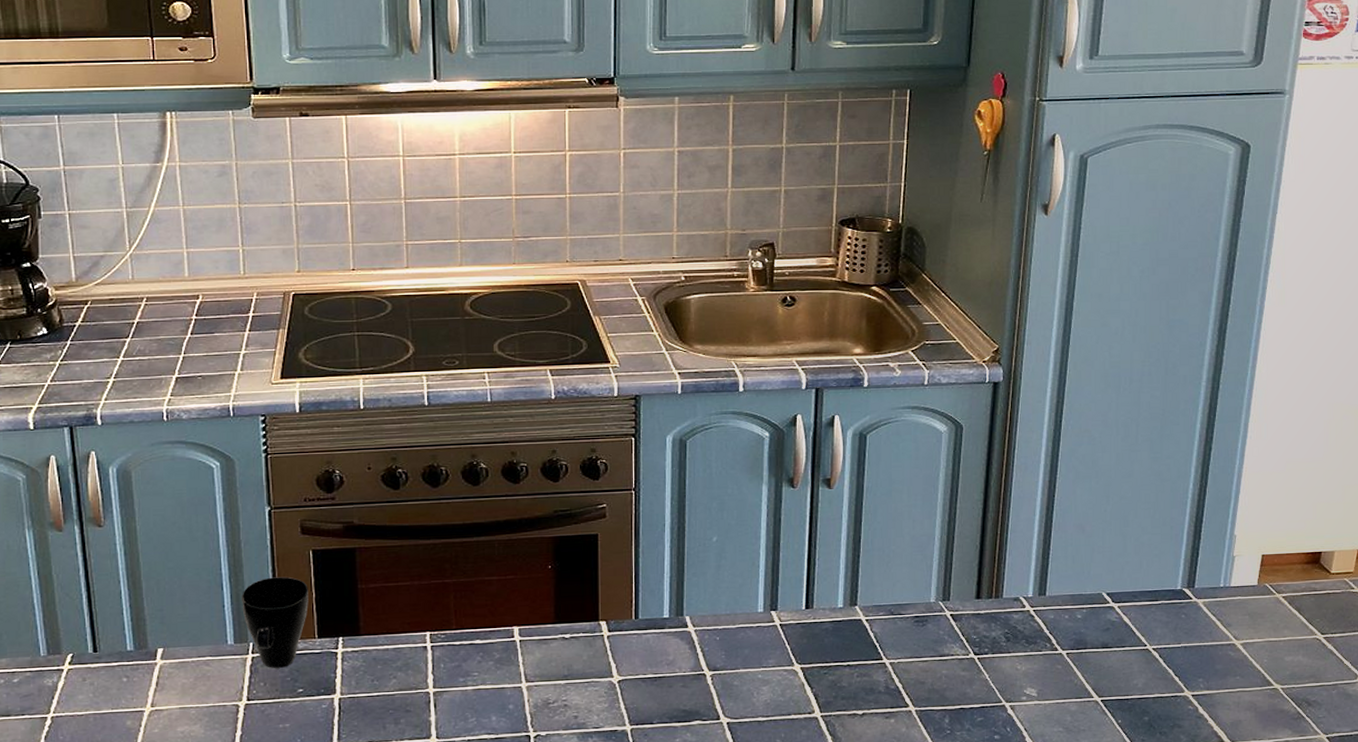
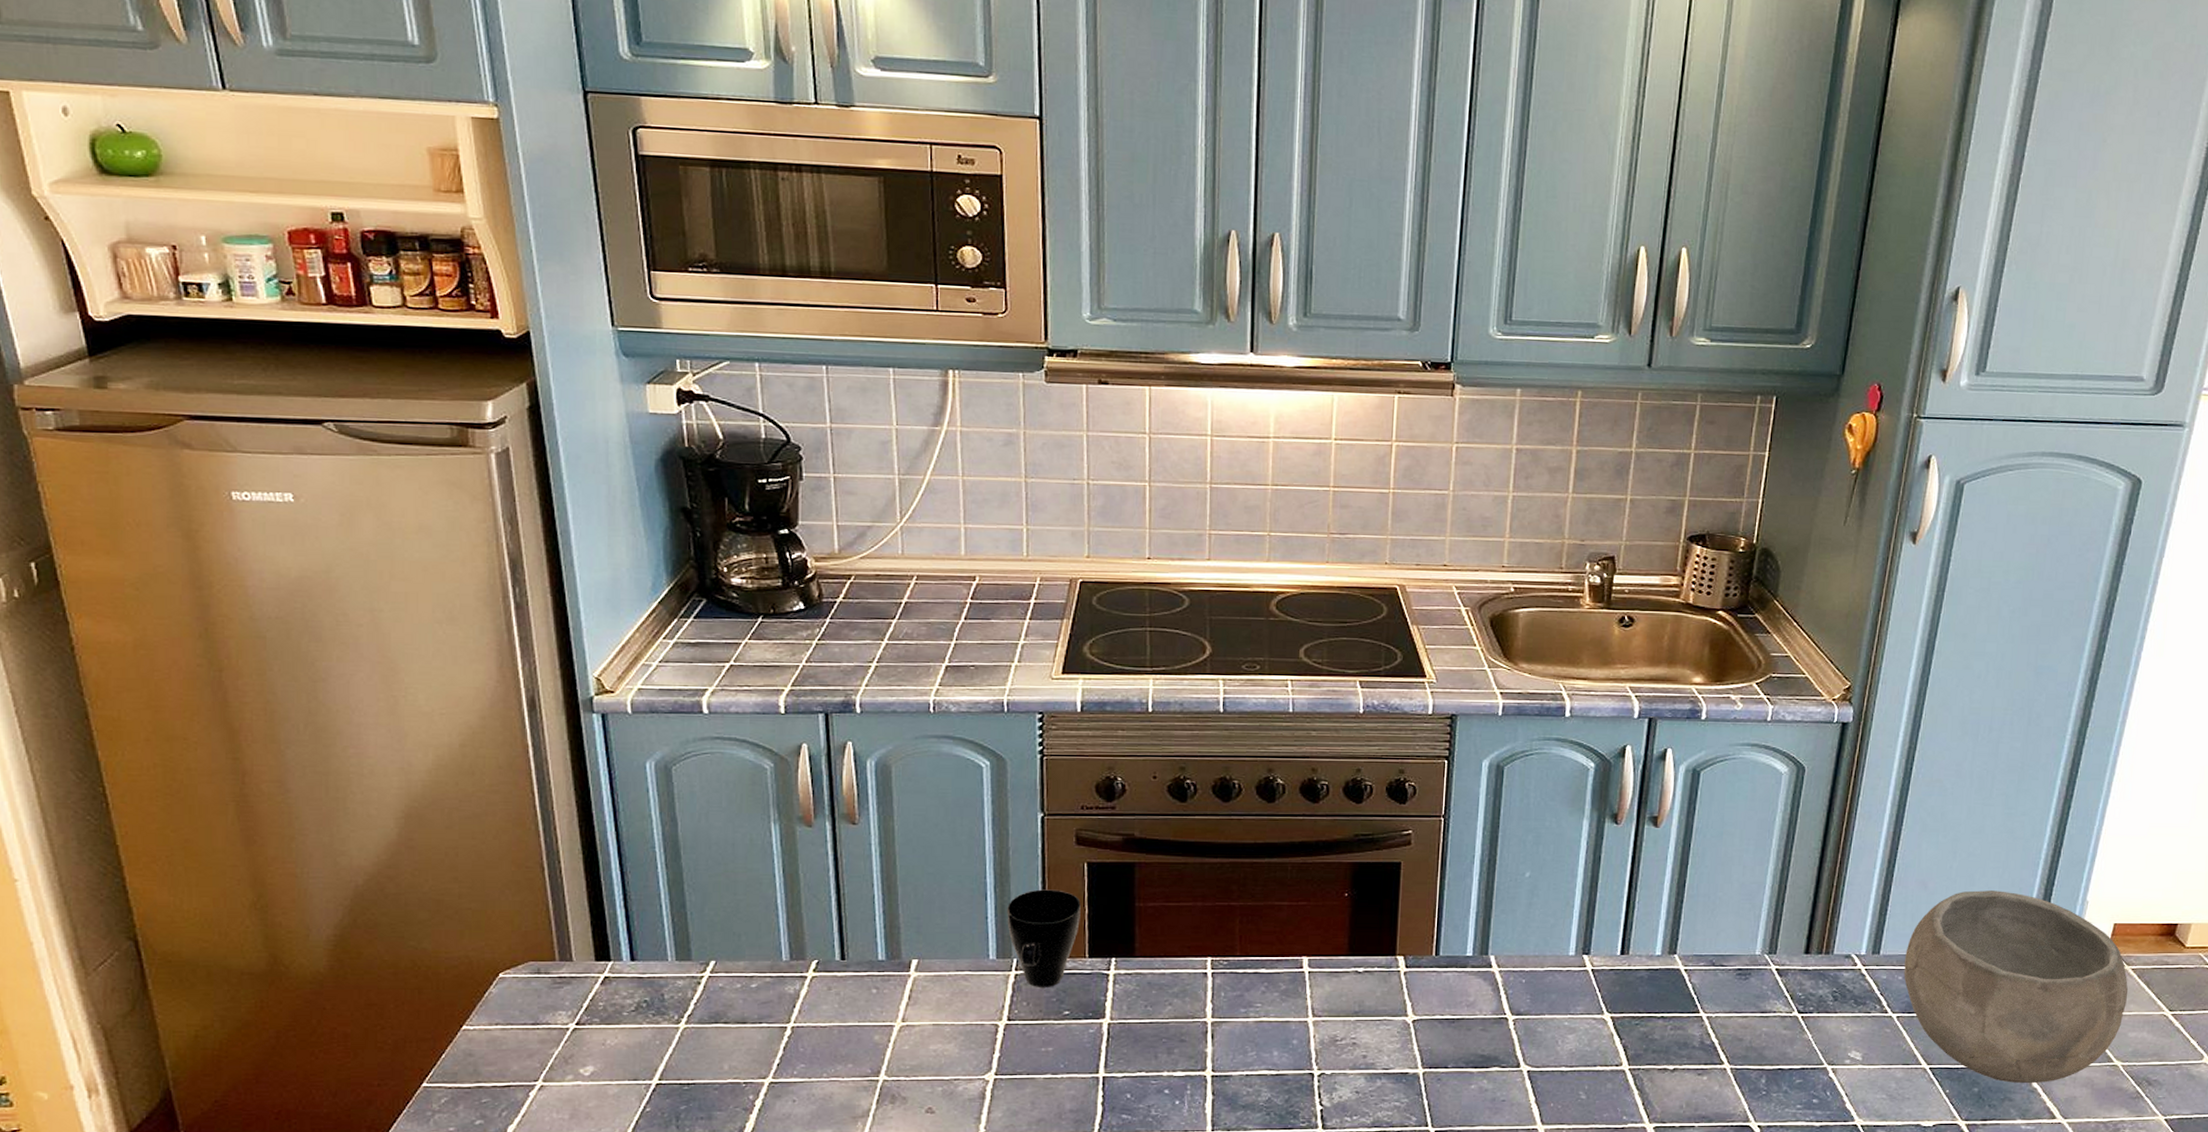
bowl: none [1070,530,1280,710] -> present [1904,890,2128,1083]

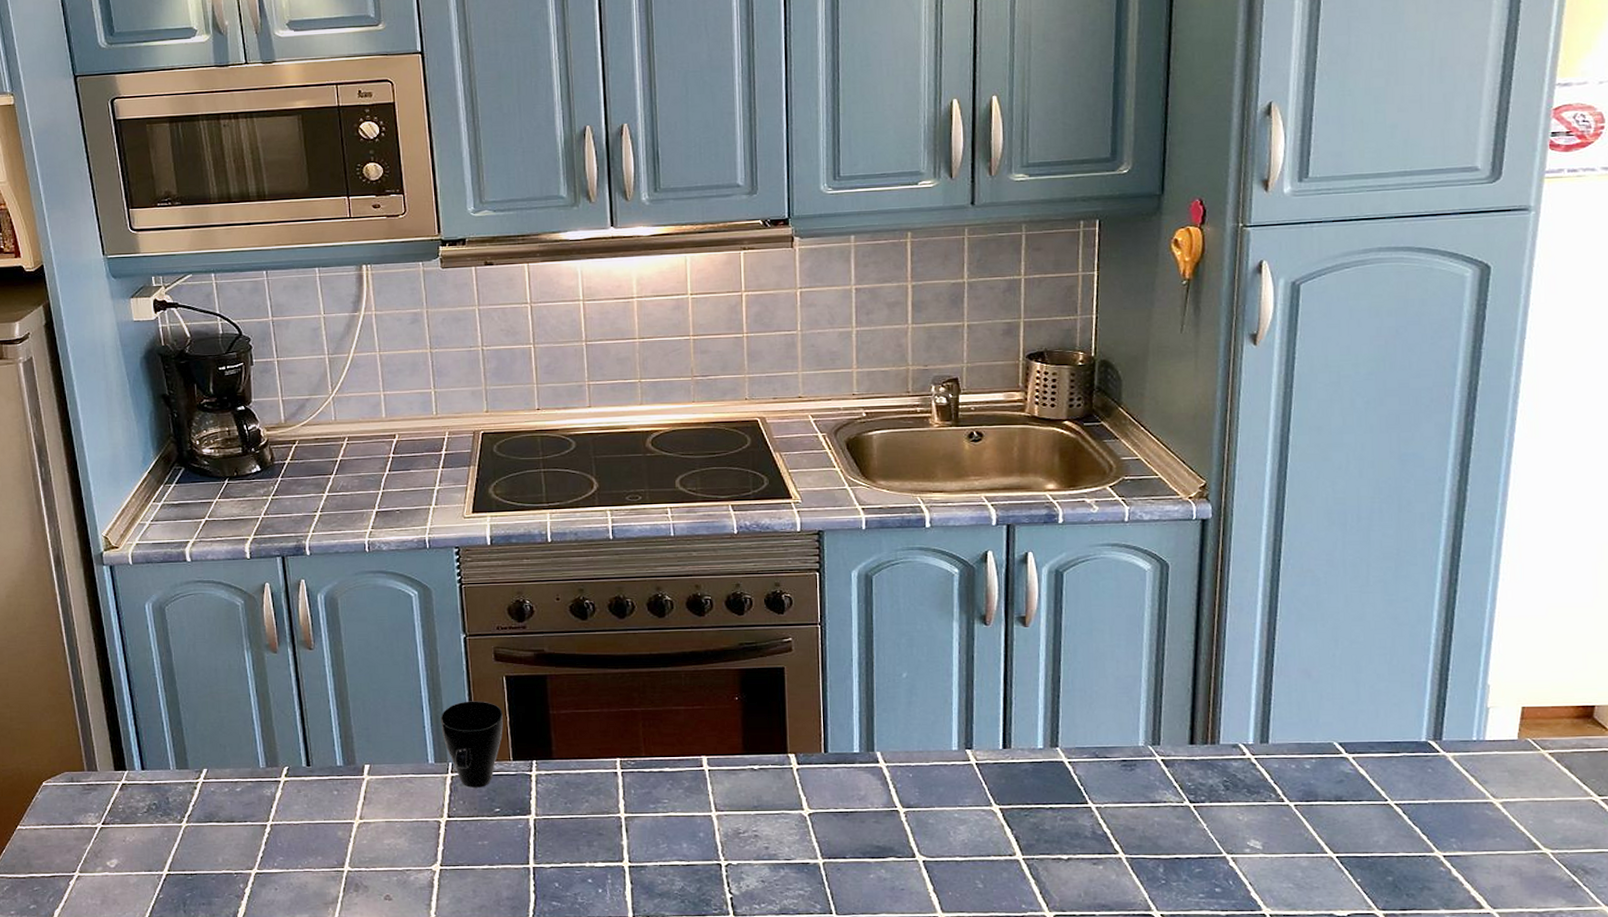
bowl: present [1904,890,2128,1083] -> none [1296,677,1548,871]

